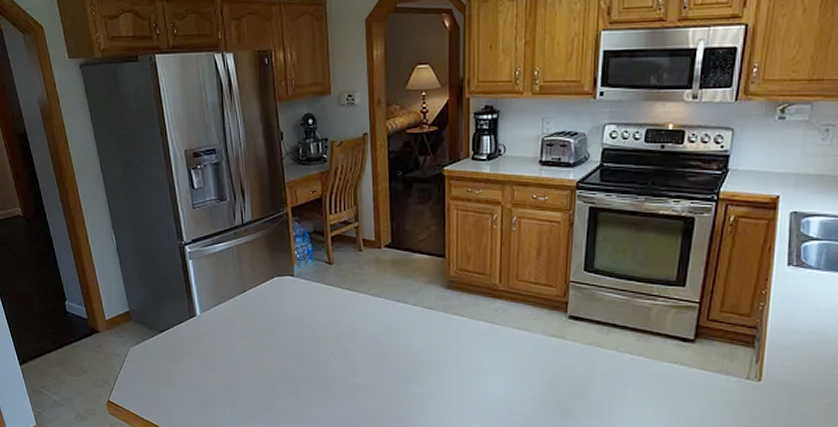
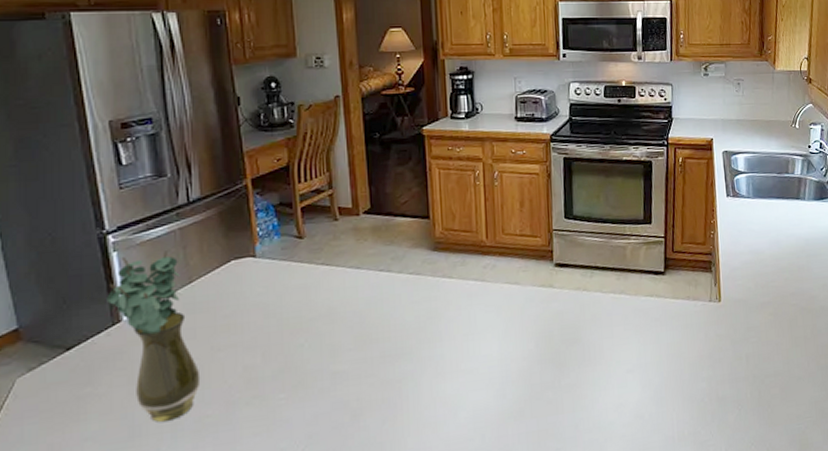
vase: none [186,263,252,399] -> present [107,251,201,422]

